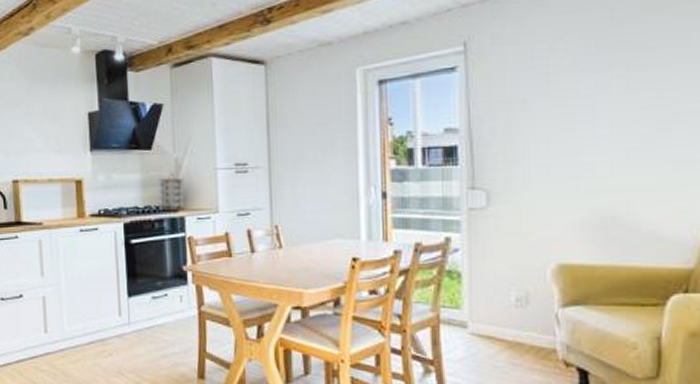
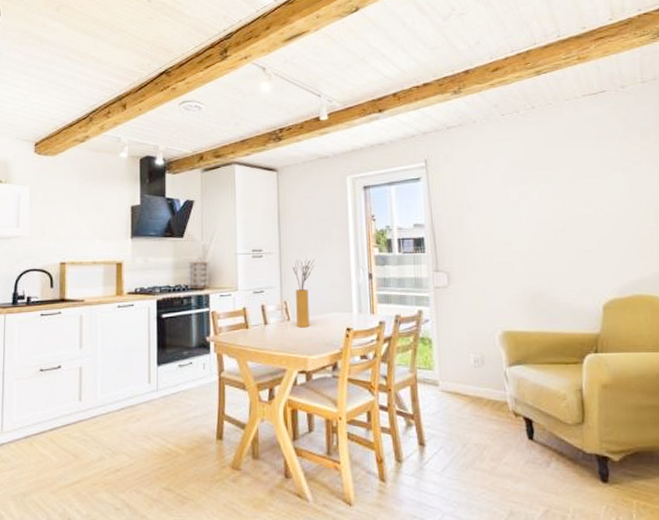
vase: none [285,173,313,257] -> present [292,258,315,328]

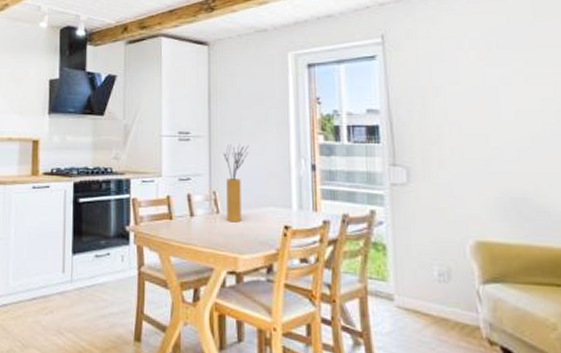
spice rack: present [187,257,210,290] -> none [107,138,132,173]

